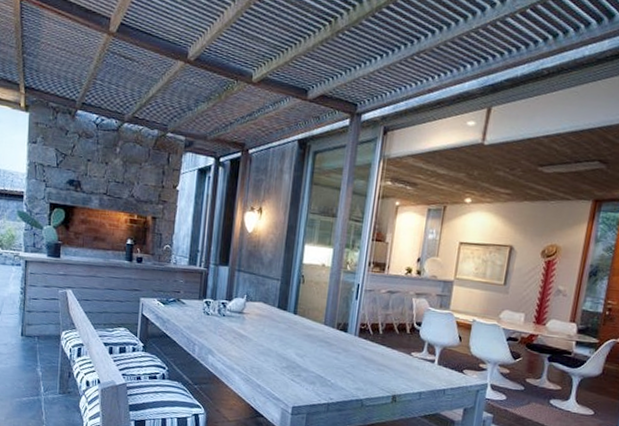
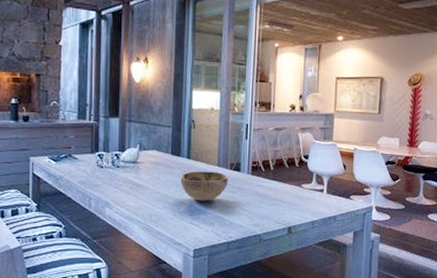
decorative bowl: none [284,327,334,359] -> present [180,171,228,201]

